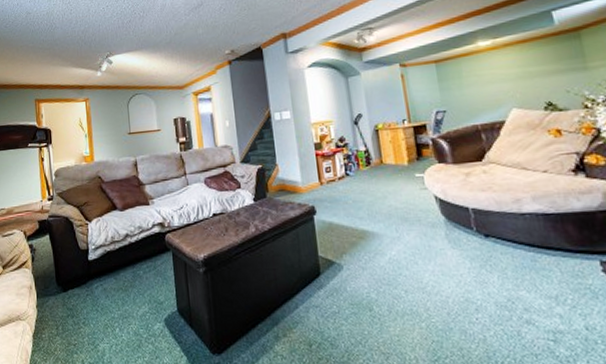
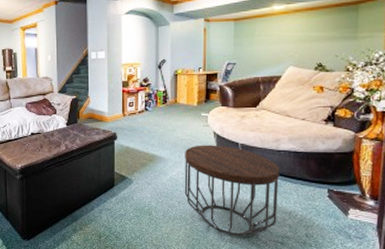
side table: none [402,212,541,334] -> present [184,145,280,236]

